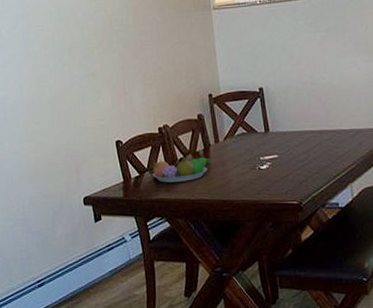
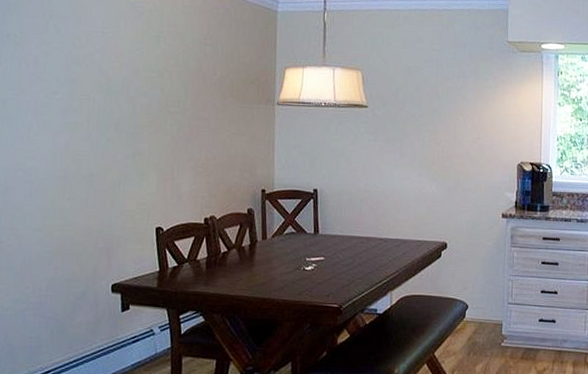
fruit bowl: present [152,157,211,183] -> none [192,251,256,276]

